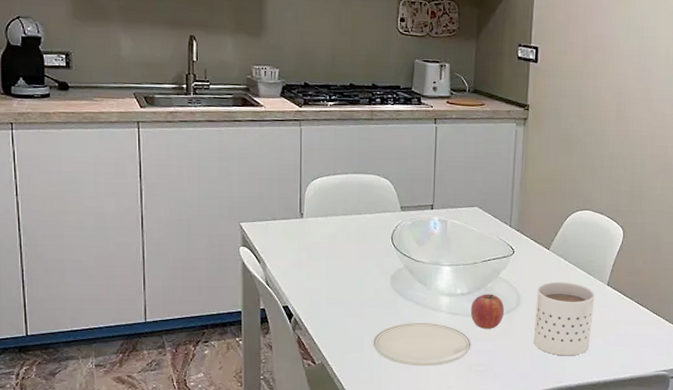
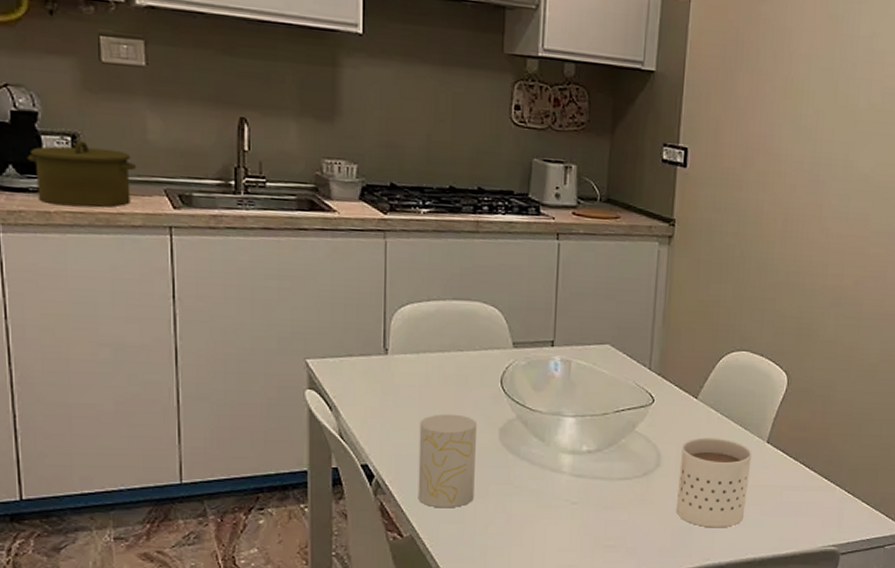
cooking pot: none [33,57,114,109] -> present [27,140,137,208]
cup: none [327,265,373,341] -> present [417,414,476,508]
plate: present [372,322,471,366] -> none [475,486,600,540]
fruit: present [470,294,505,329] -> none [598,451,642,495]

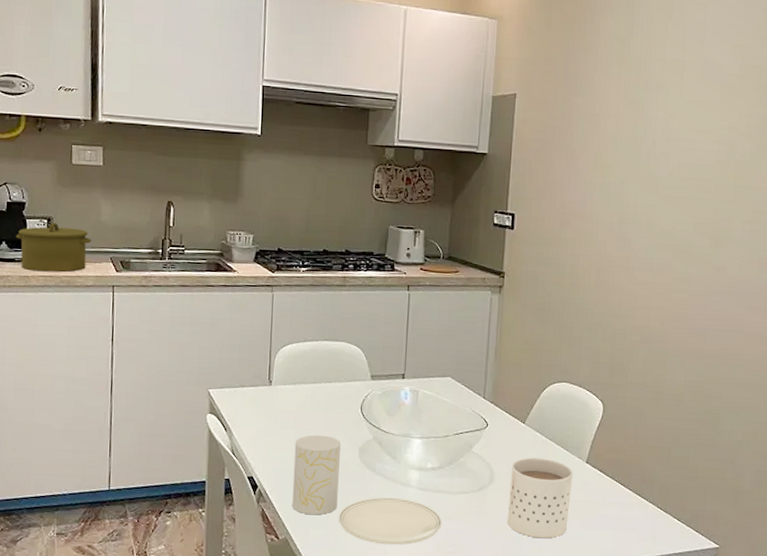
plate: none [475,486,600,540] -> present [338,497,442,545]

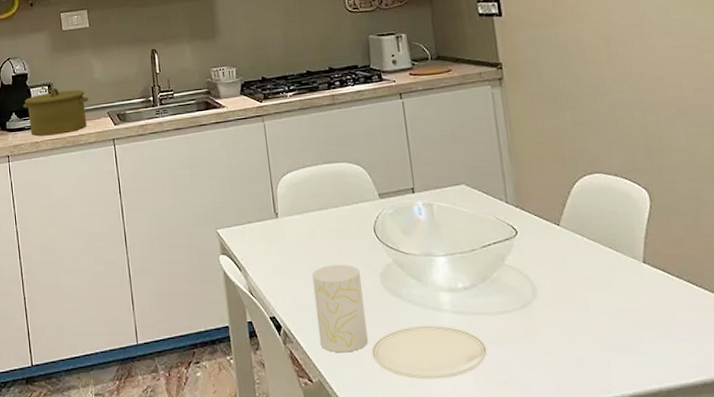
mug: present [507,457,573,539] -> none [554,263,637,358]

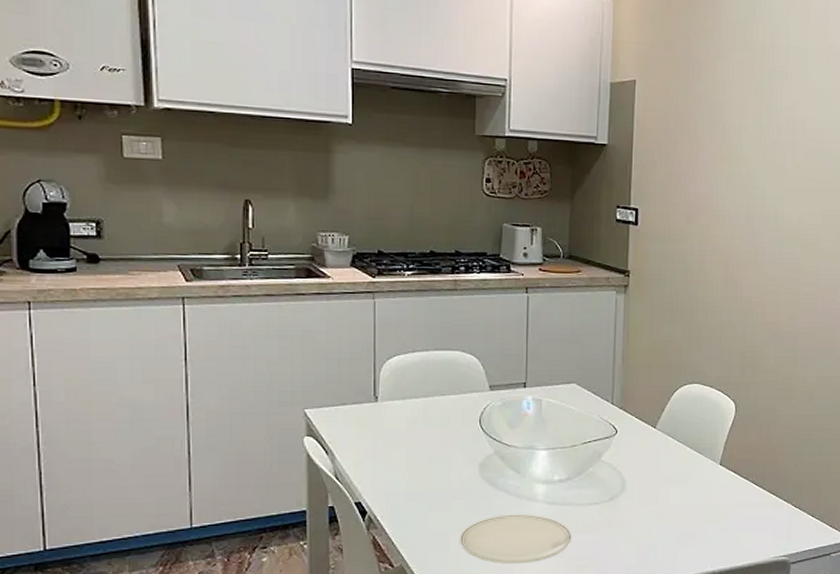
cooking pot: present [23,87,89,136] -> none [56,225,154,284]
cup: present [312,264,368,353] -> none [406,452,458,539]

